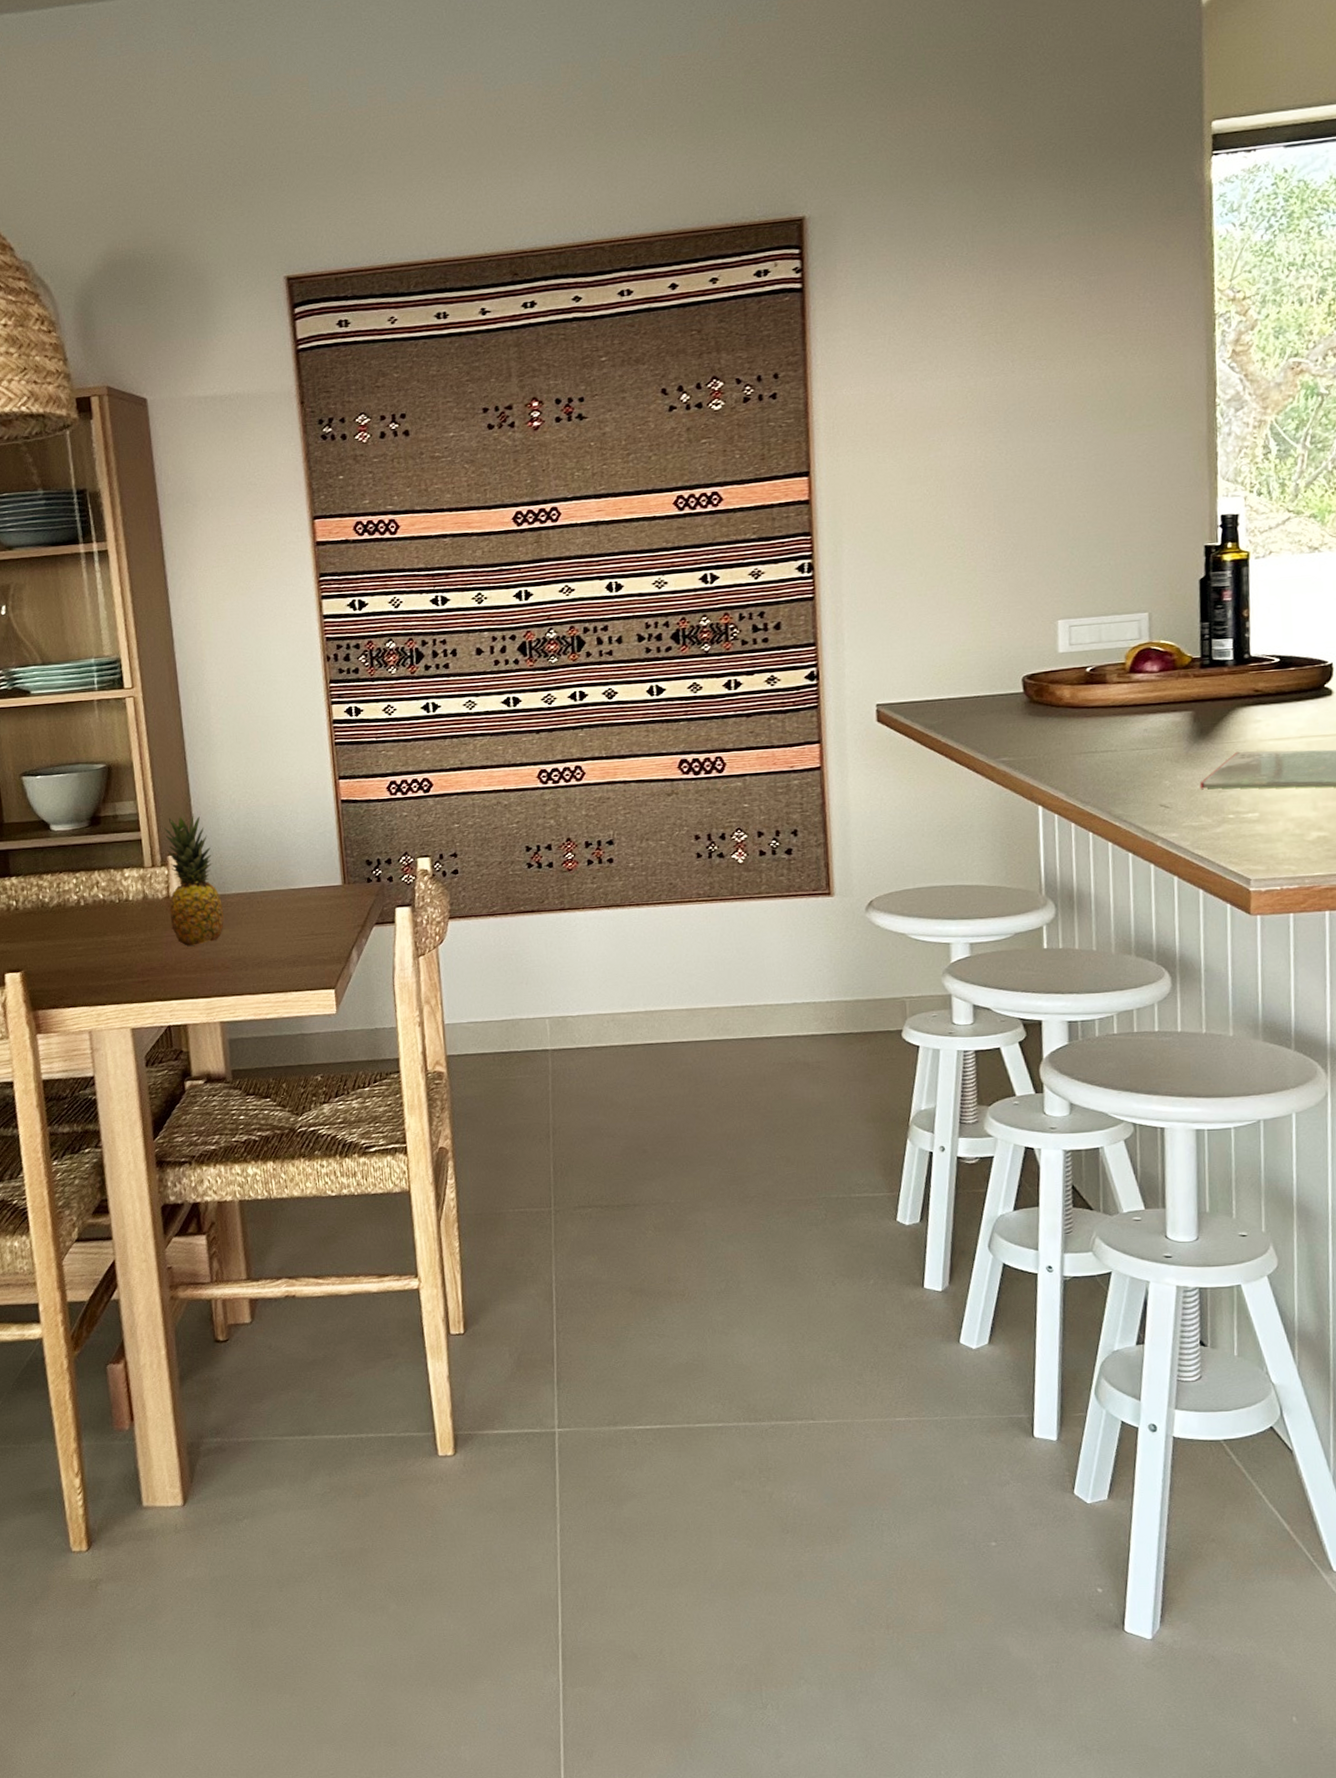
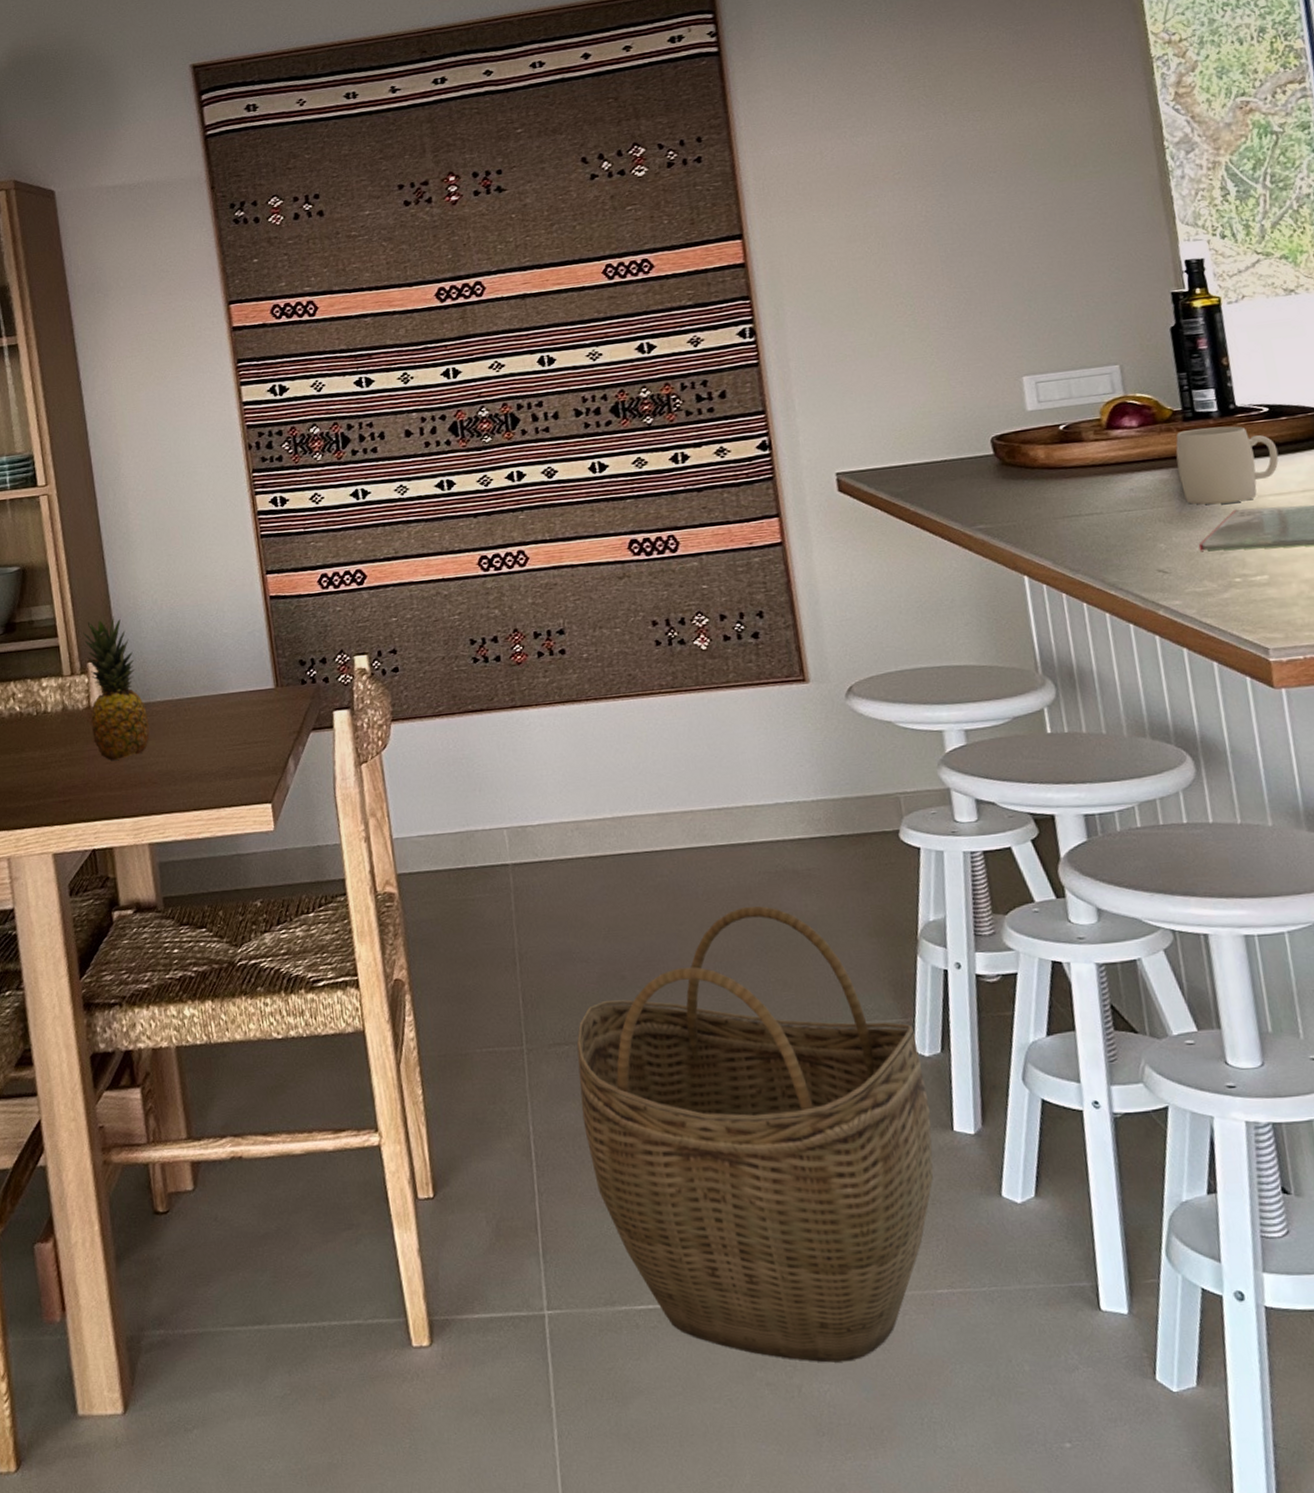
woven basket: none [599,1092,906,1475] -> present [576,906,934,1363]
mug: none [1190,674,1283,747] -> present [1175,426,1279,505]

